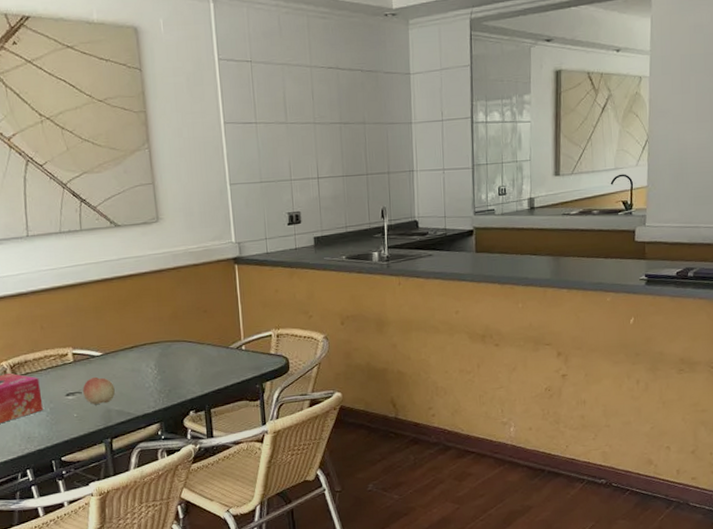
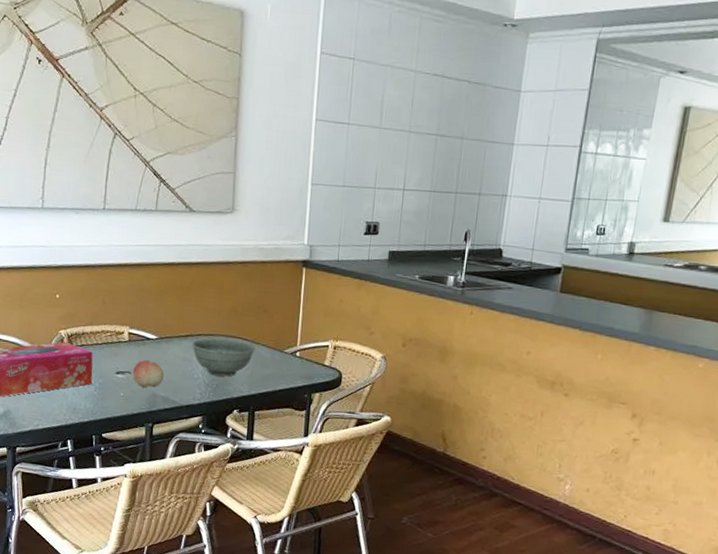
bowl: none [137,343,201,382] -> present [191,337,255,377]

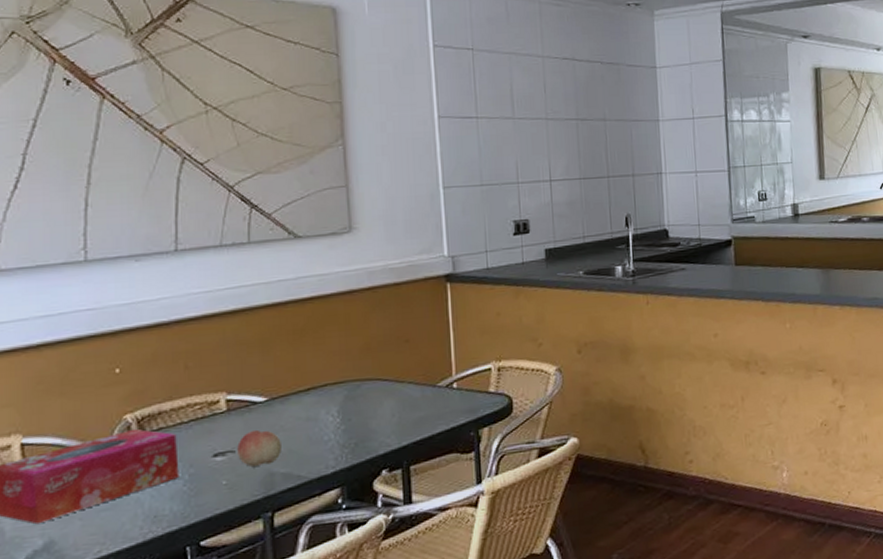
bowl: present [191,337,255,377] -> none [315,382,400,433]

